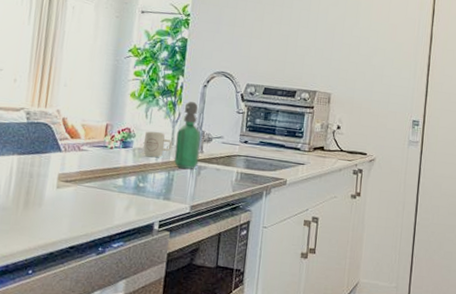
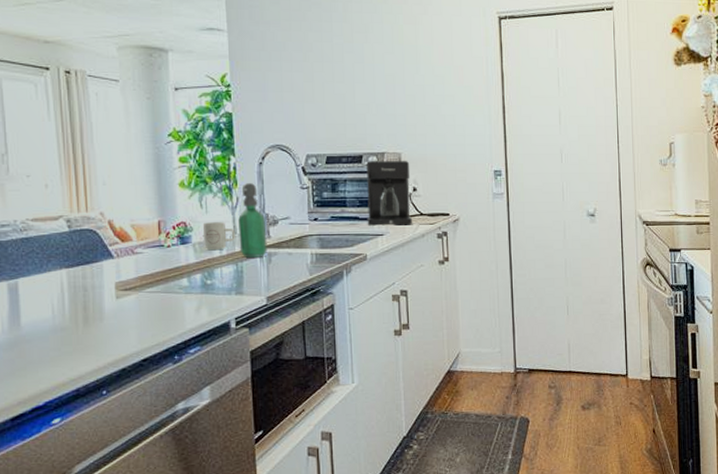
coffee maker: none [291,97,338,159] -> present [366,160,413,226]

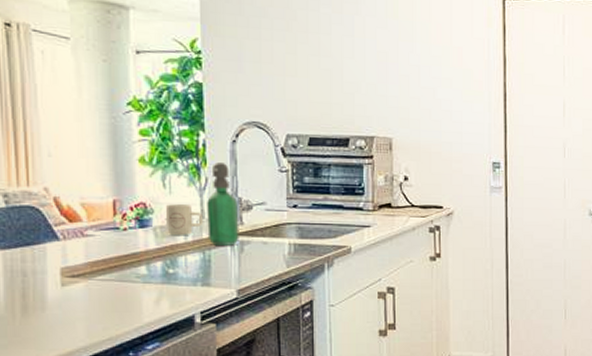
coffee maker: present [366,160,413,226] -> none [352,145,403,217]

